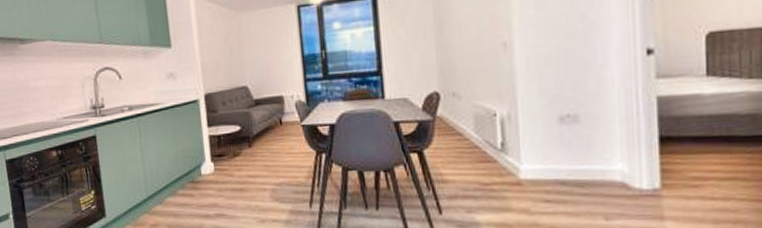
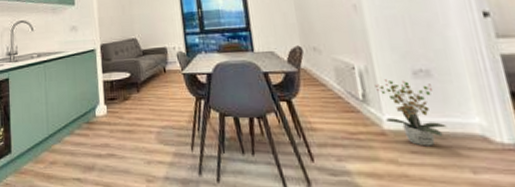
potted plant: none [516,126,586,195] -> present [374,79,447,147]

